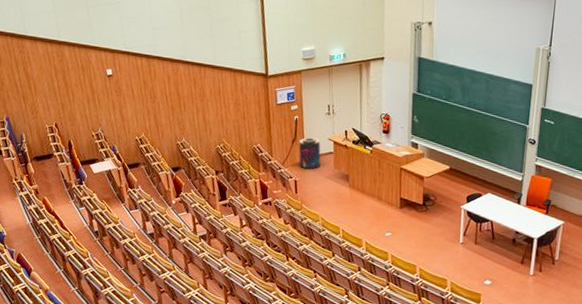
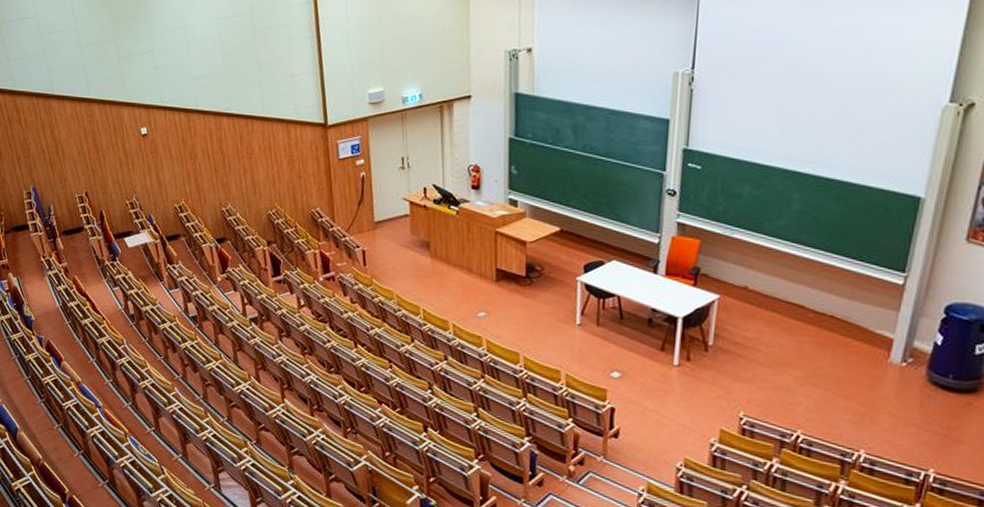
supplement container: present [299,137,321,169] -> none [366,197,395,236]

